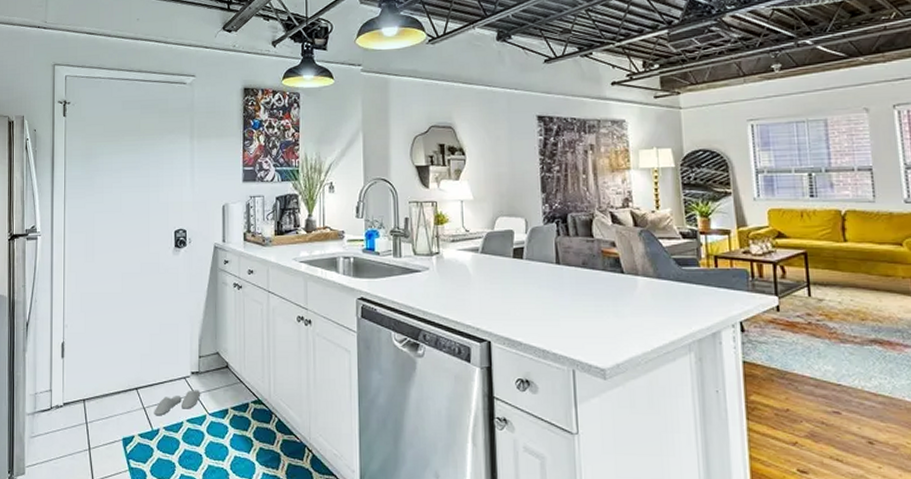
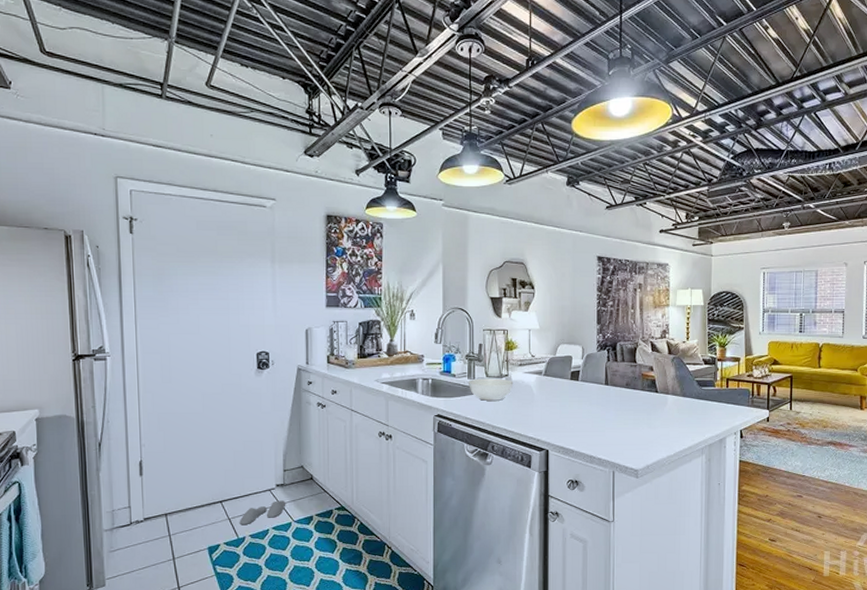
bowl: none [393,256,446,282] -> present [467,378,514,401]

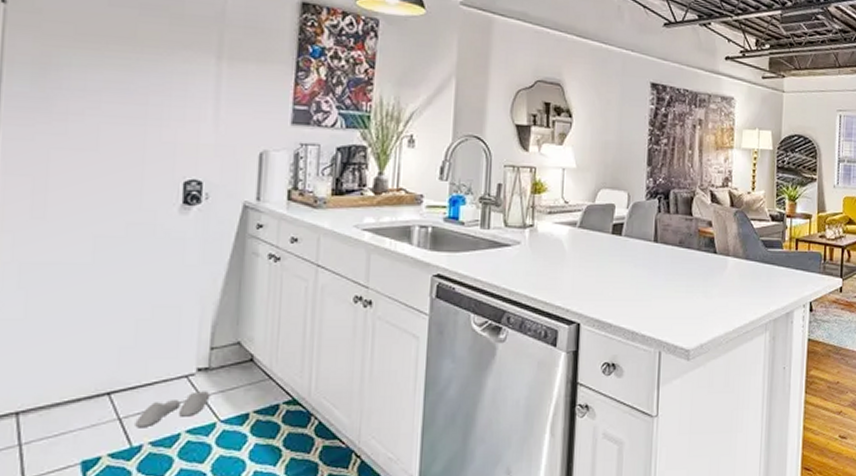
bowl: present [467,378,514,401] -> none [480,228,540,258]

